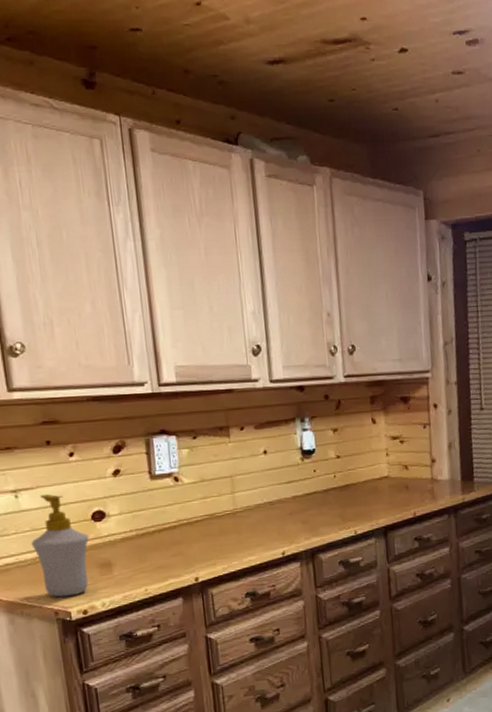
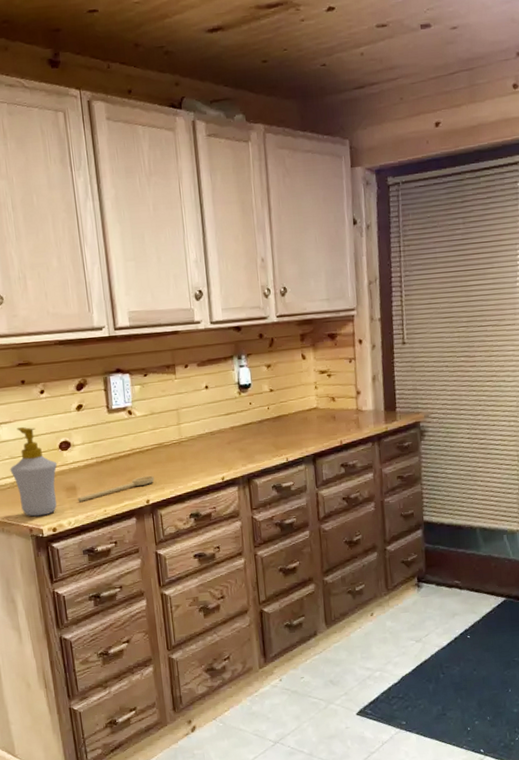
spoon: none [114,549,204,580] -> present [78,475,154,502]

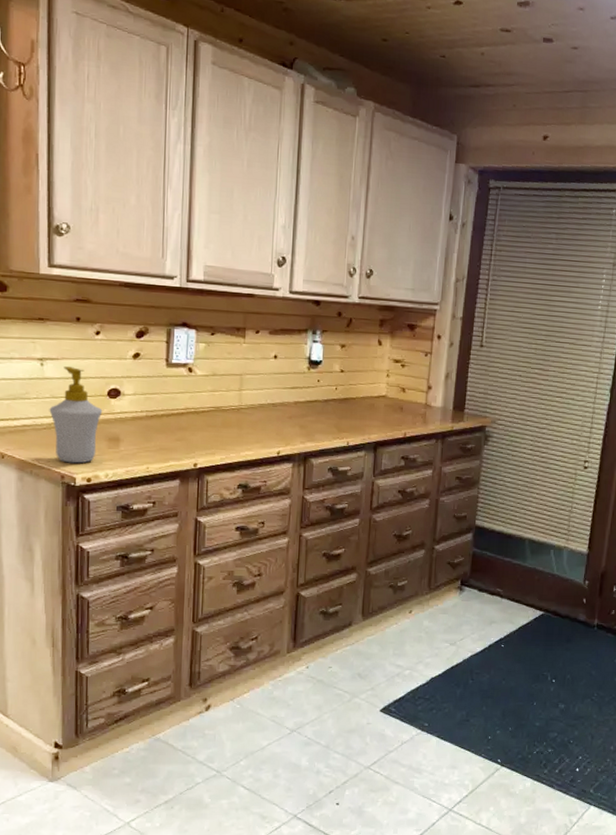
spoon: present [78,475,154,502] -> none [120,438,206,455]

